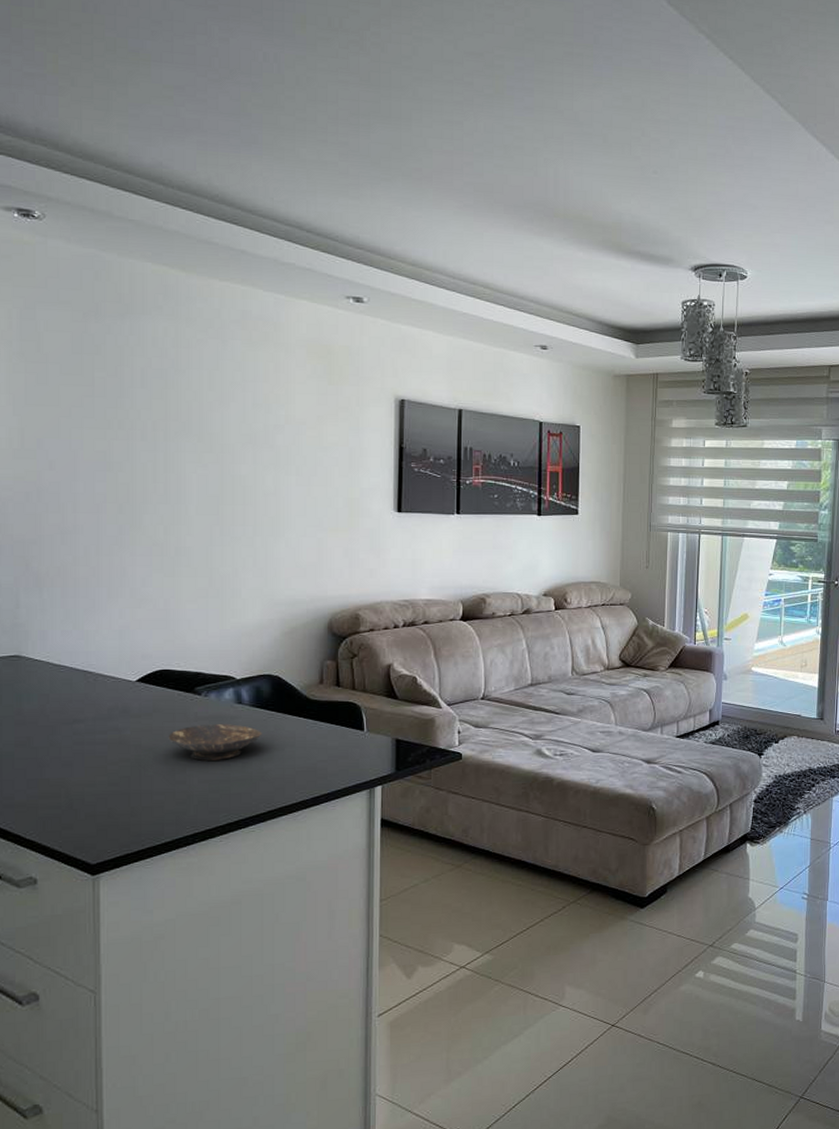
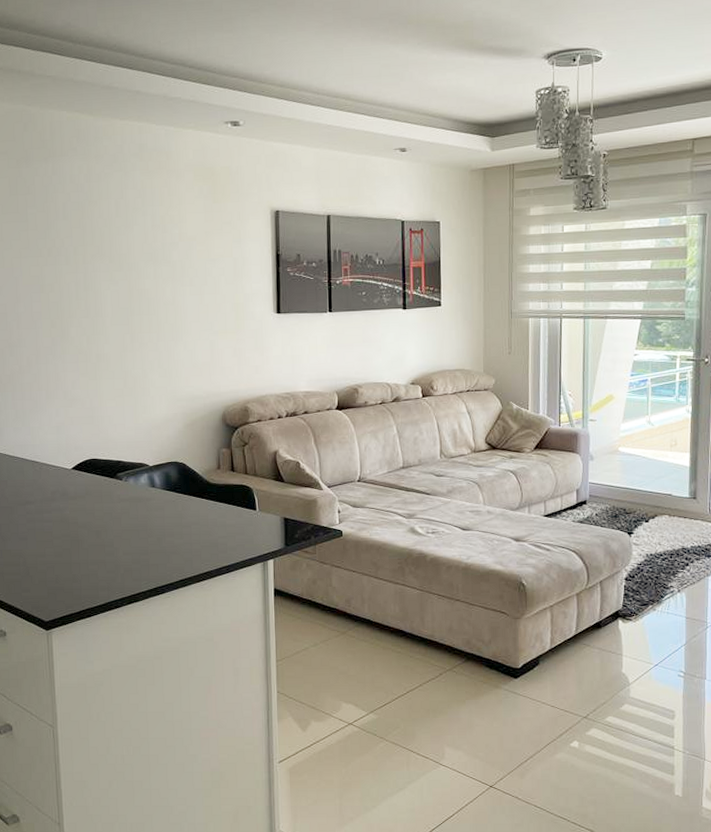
bowl: present [168,723,262,761] -> none [98,504,172,536]

